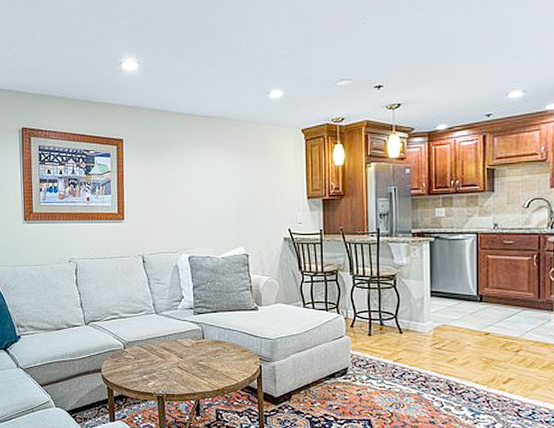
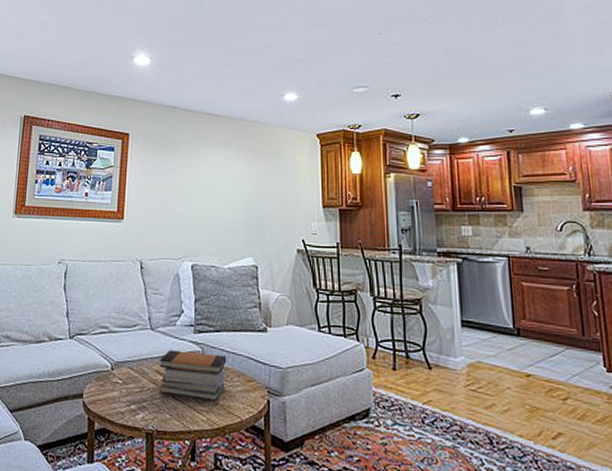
book stack: none [164,330,224,369] -> present [158,350,227,401]

